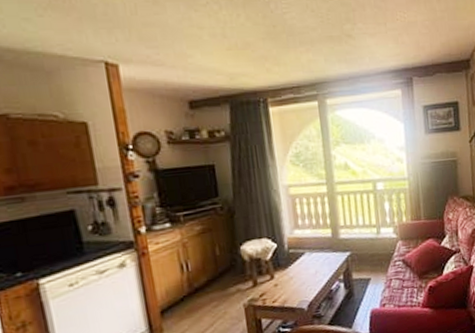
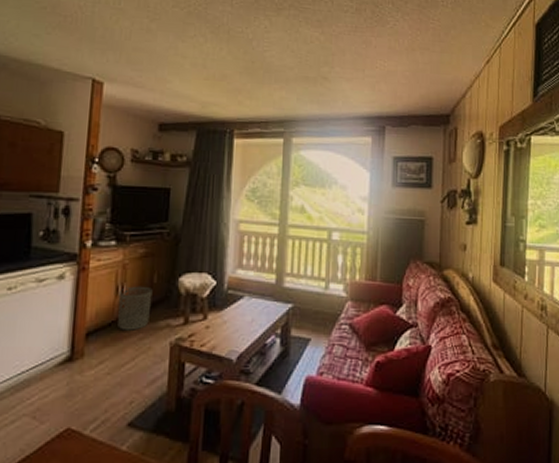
waste bin: none [184,259,220,302] -> present [118,286,153,330]

